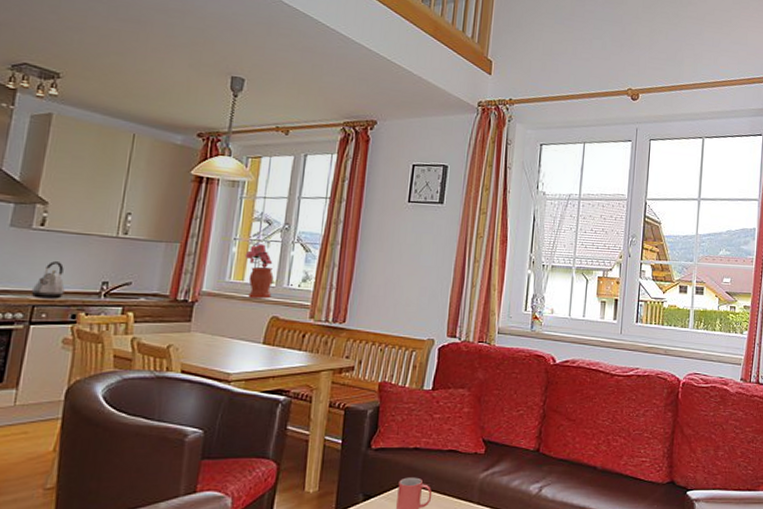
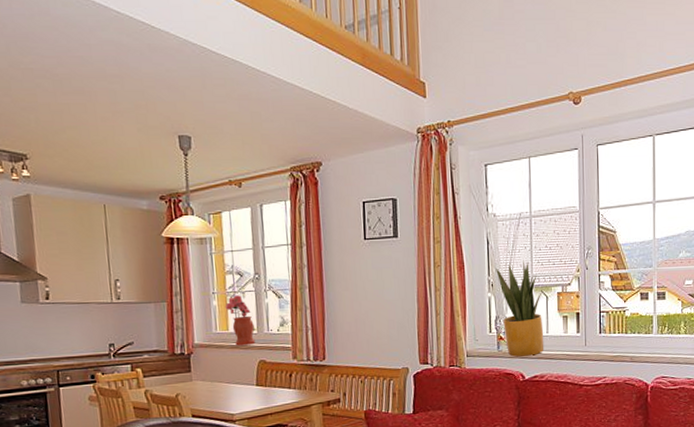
kettle: present [31,261,65,299] -> none [52,330,80,364]
planter: none [539,241,586,340] -> present [496,260,545,358]

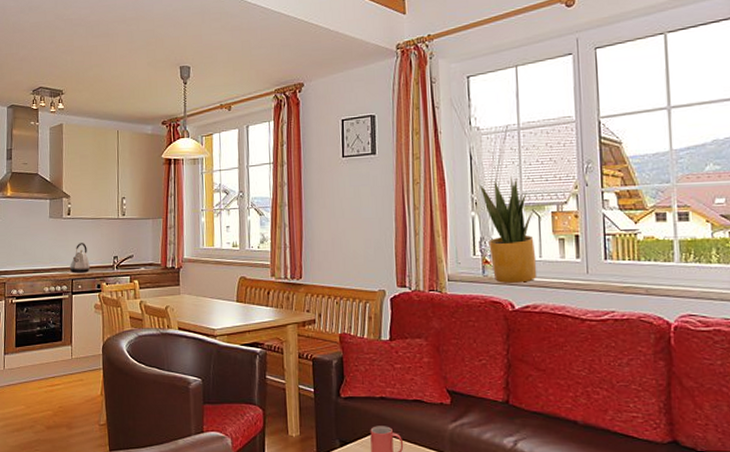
kettle: none [52,330,80,364] -> present [69,243,90,273]
potted flower: present [225,295,256,347] -> none [212,212,238,263]

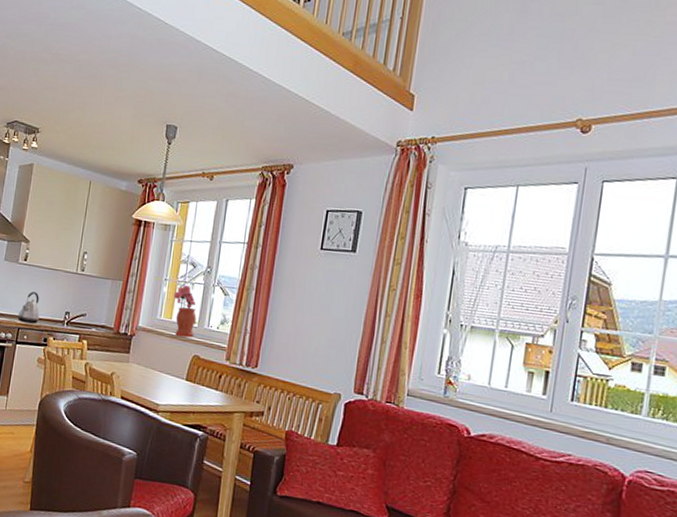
potted flower: none [212,212,238,263] -> present [173,285,196,338]
planter: present [480,176,537,284] -> none [454,299,512,411]

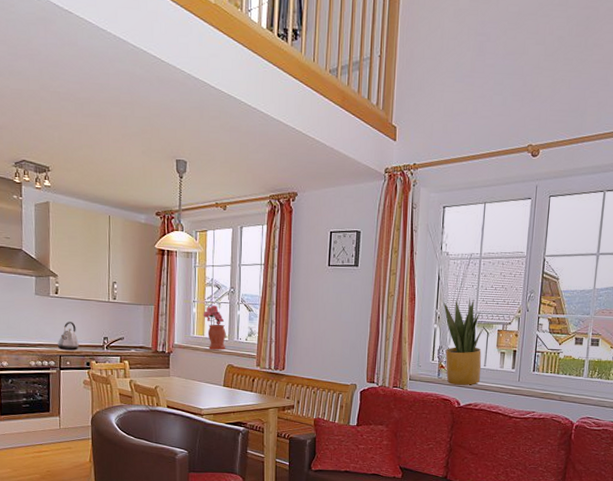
planter: none [454,299,512,411] -> present [443,297,487,386]

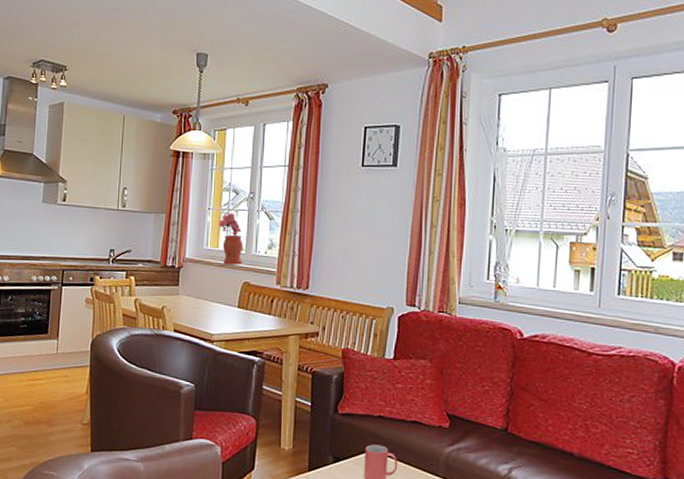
kettle: present [57,322,79,351] -> none [61,232,84,265]
planter: present [443,297,487,386] -> none [501,202,556,312]

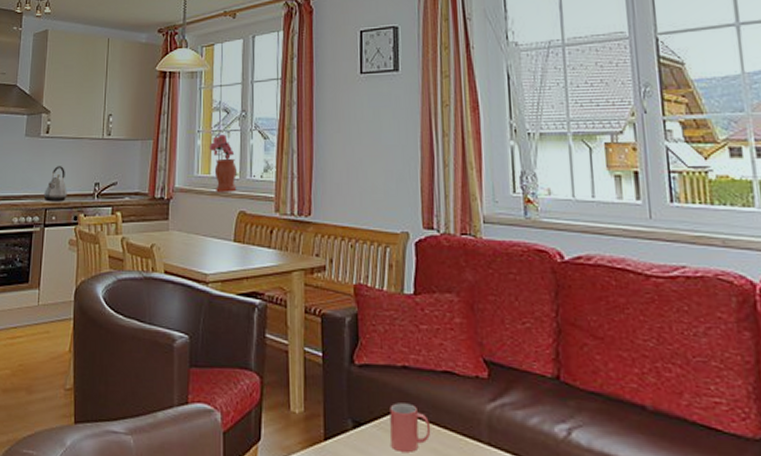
kettle: none [61,232,84,265] -> present [43,166,67,202]

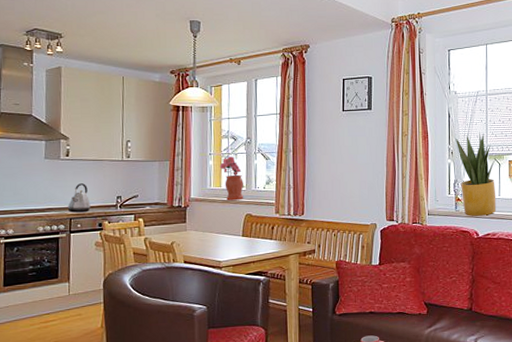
planter: none [520,100,590,229] -> present [455,132,498,217]

